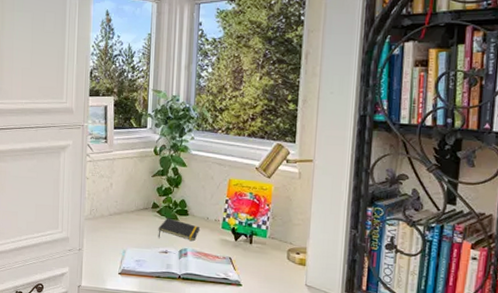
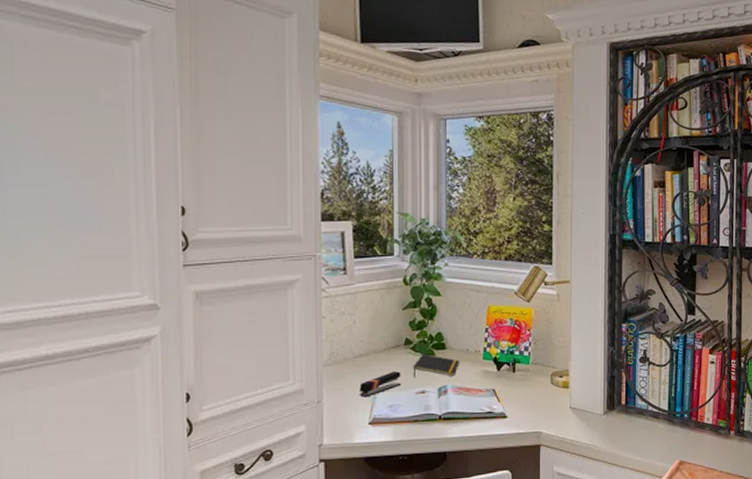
stapler: none [112,231,147,251] -> present [359,371,401,397]

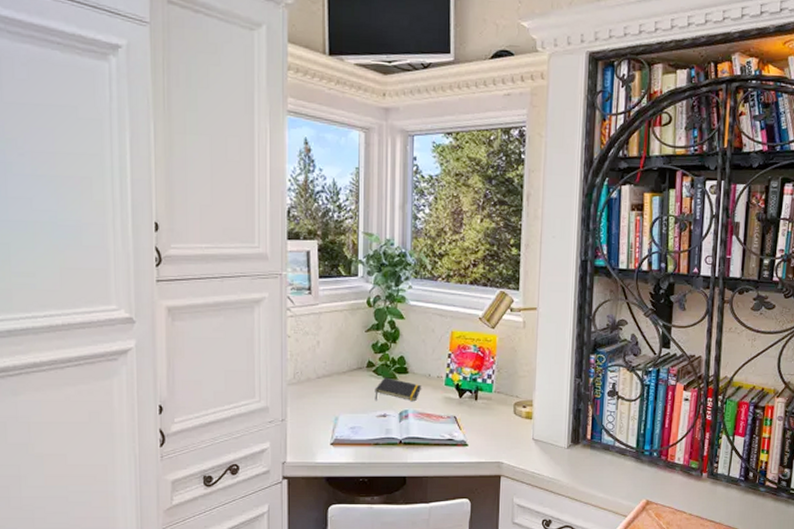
stapler: present [359,371,401,397] -> none [322,394,363,418]

